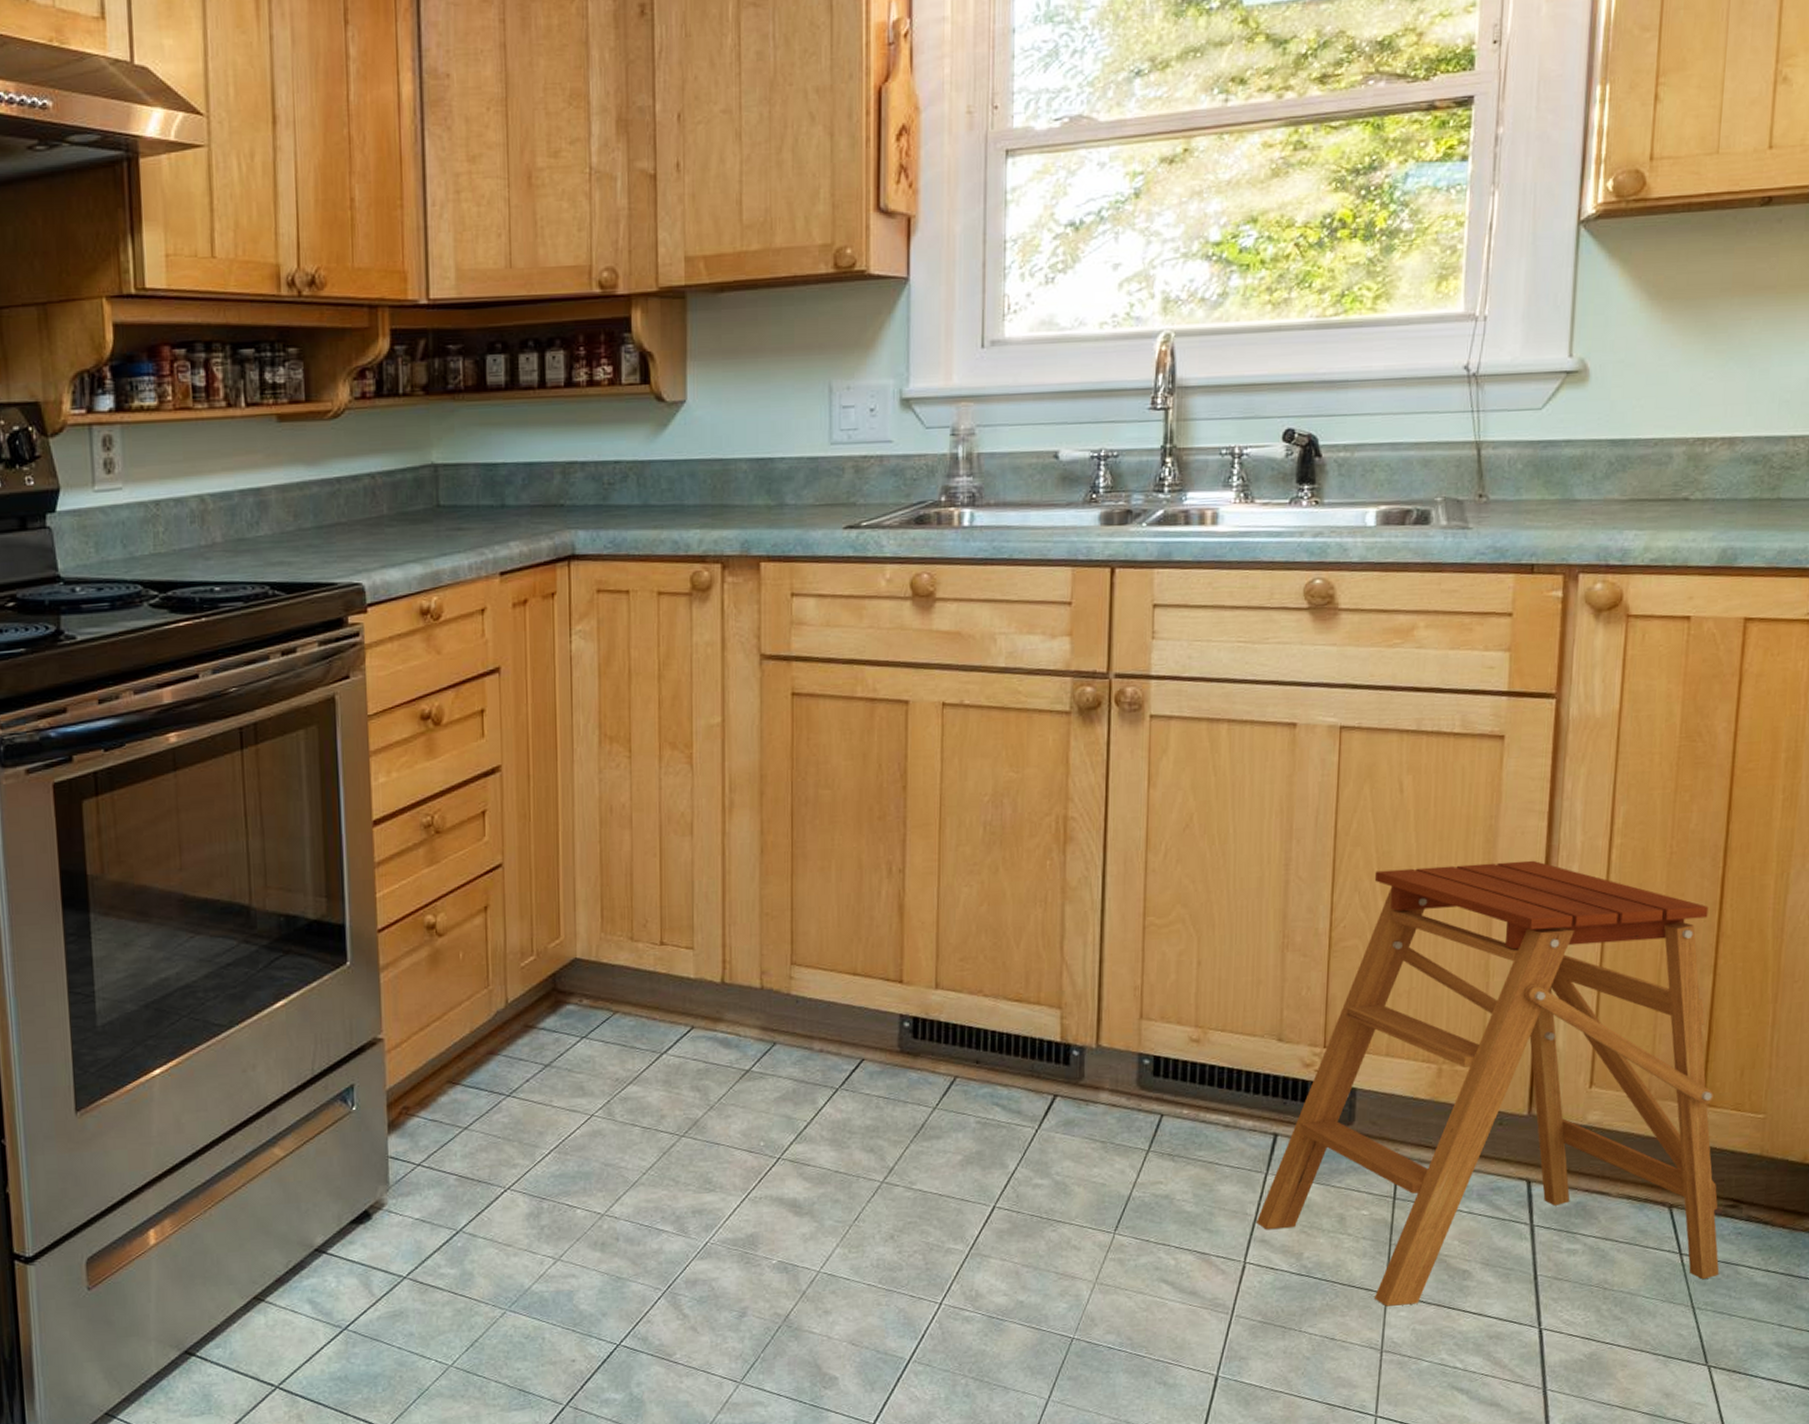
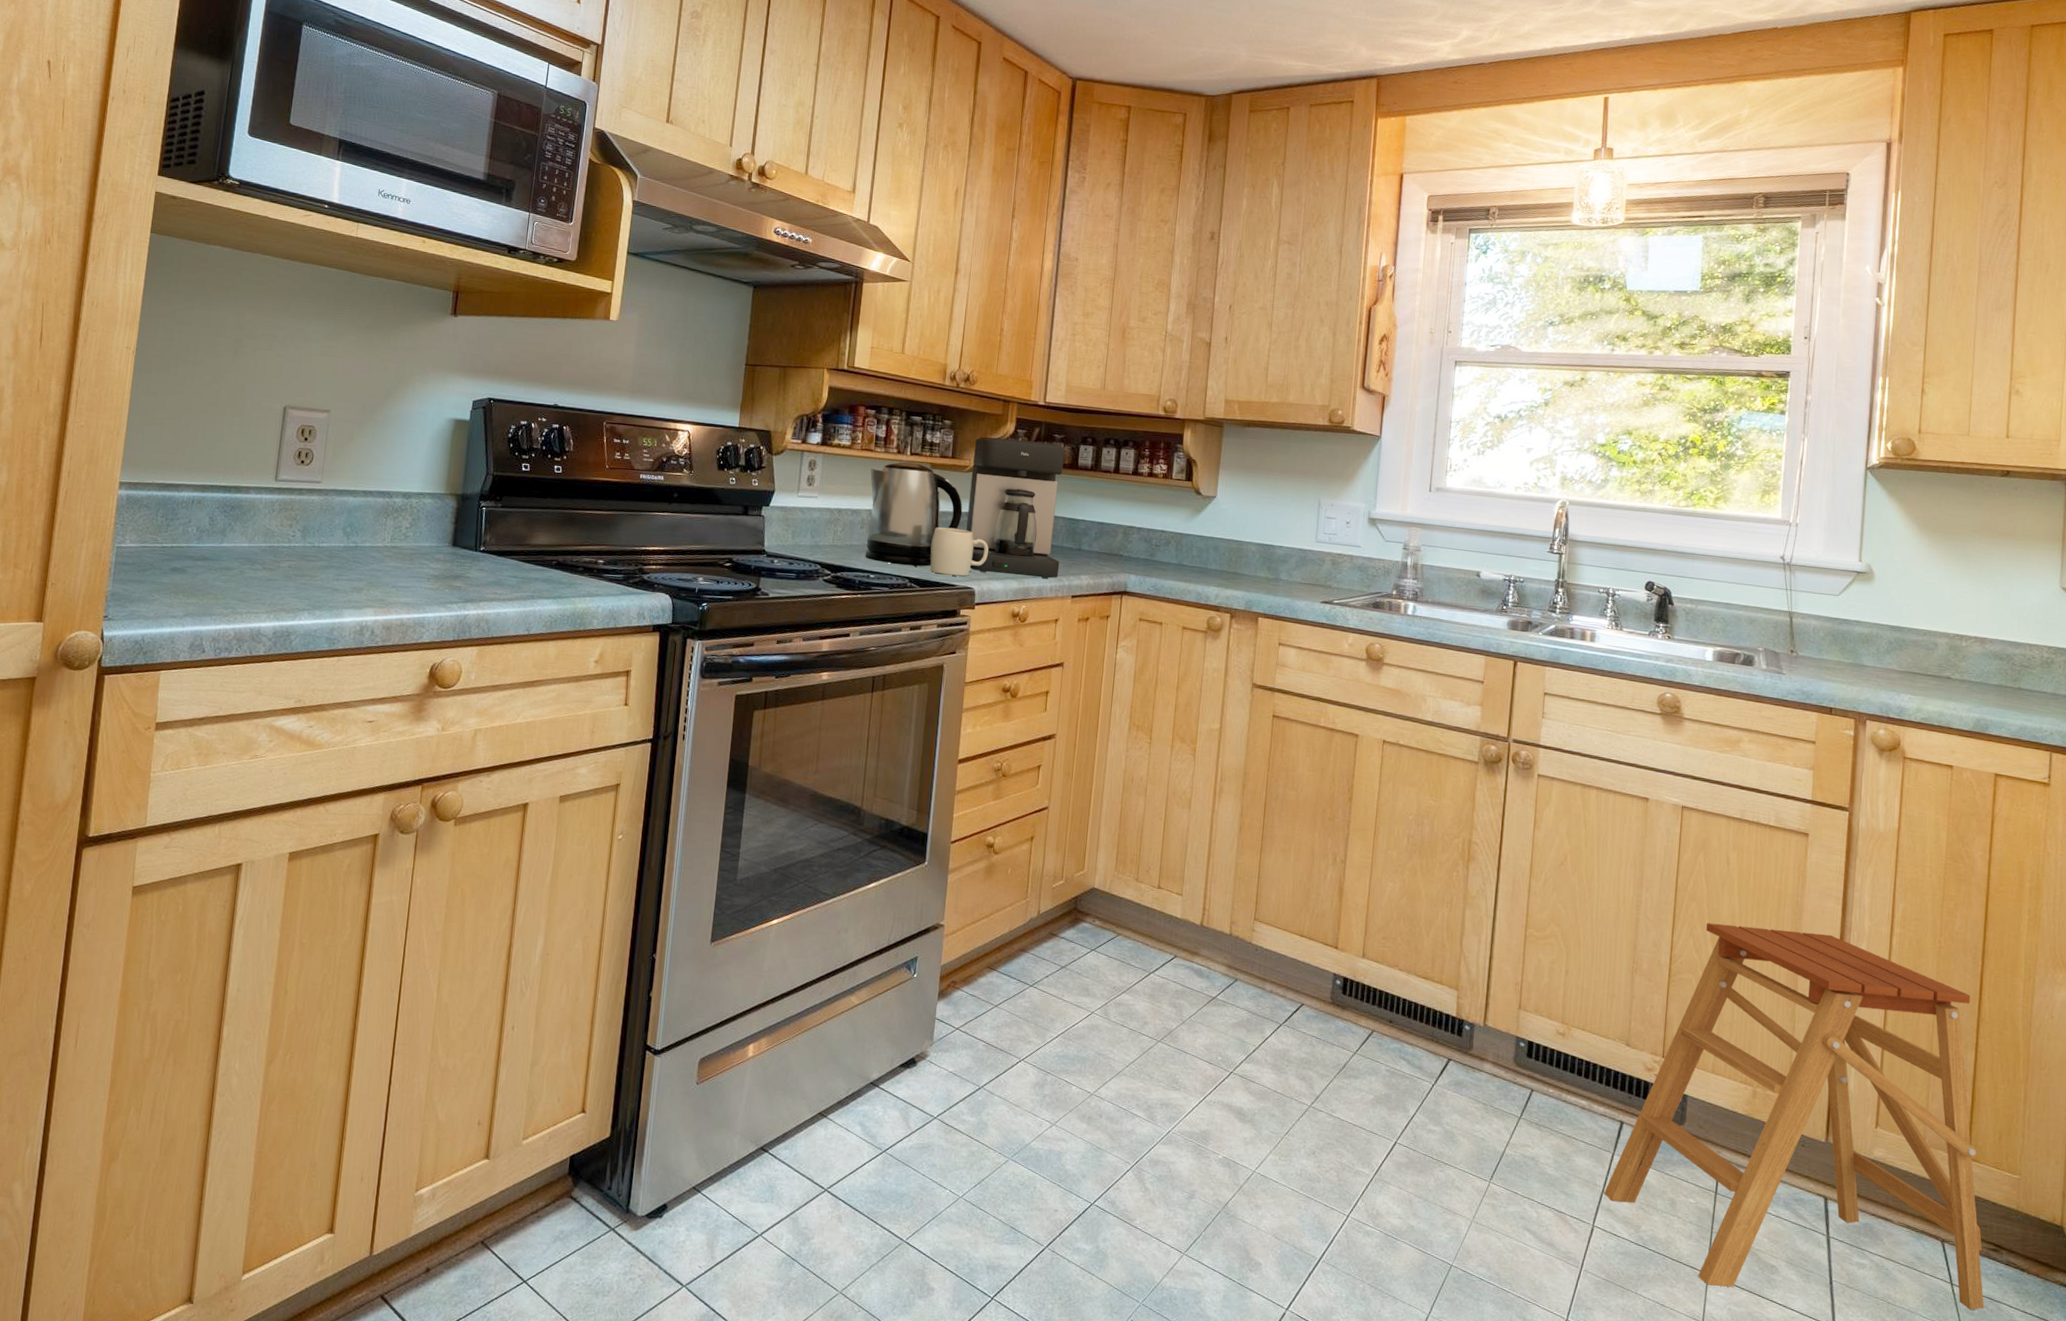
kettle: none [193,417,332,568] -> present [865,462,963,567]
mug: none [293,502,377,572] -> present [930,527,989,577]
coffee maker: none [335,358,478,559] -> present [966,436,1065,579]

